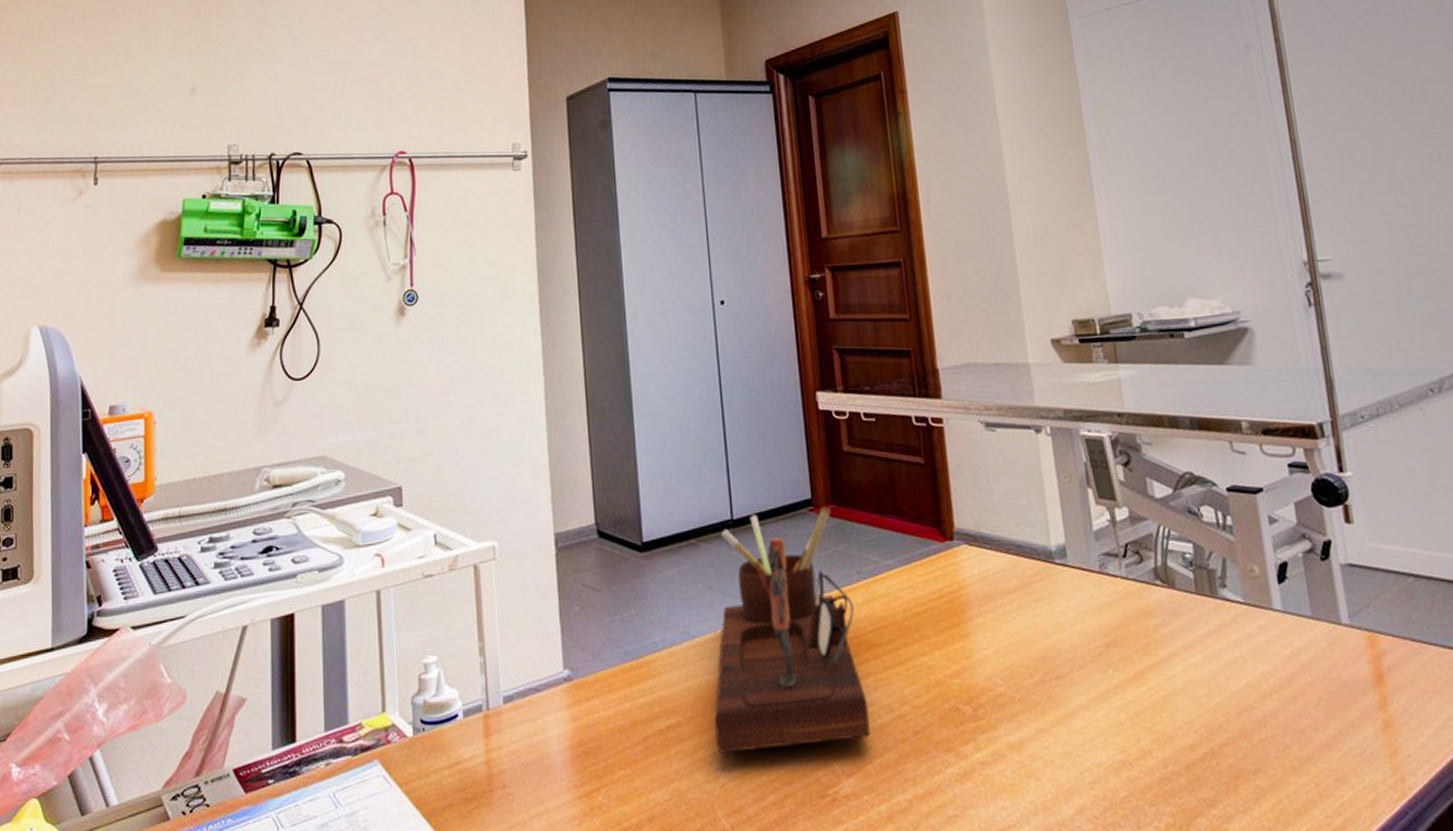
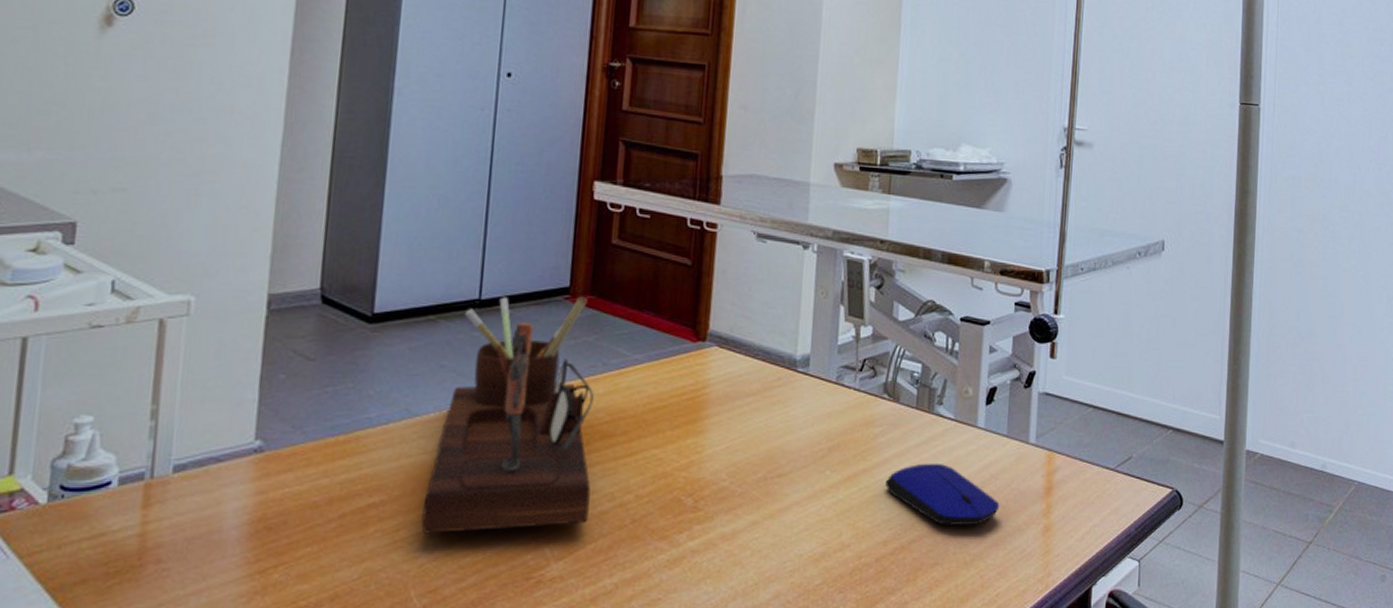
computer mouse: none [1178,653,1322,725] -> present [885,463,1000,526]

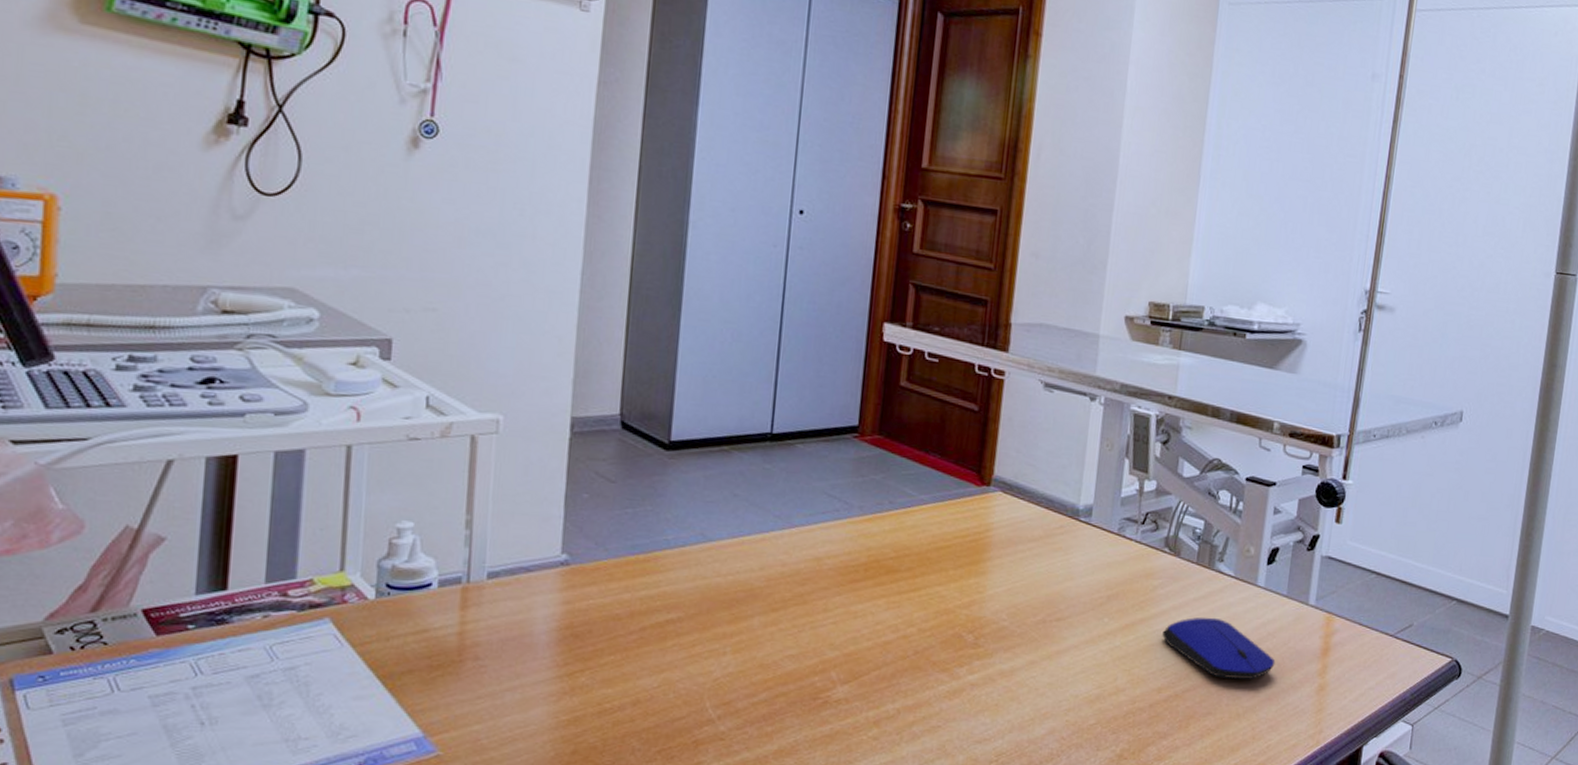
desk organizer: present [421,296,594,534] -> none [716,432,880,652]

